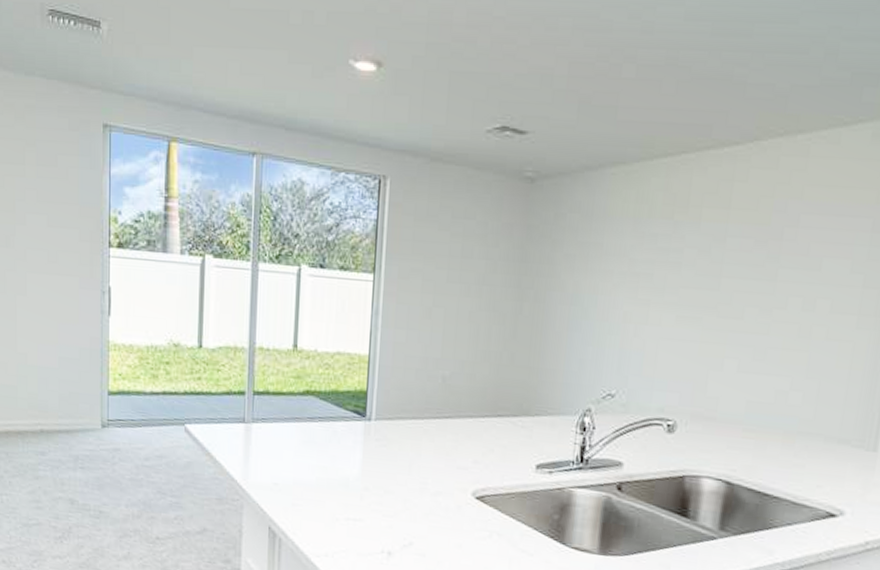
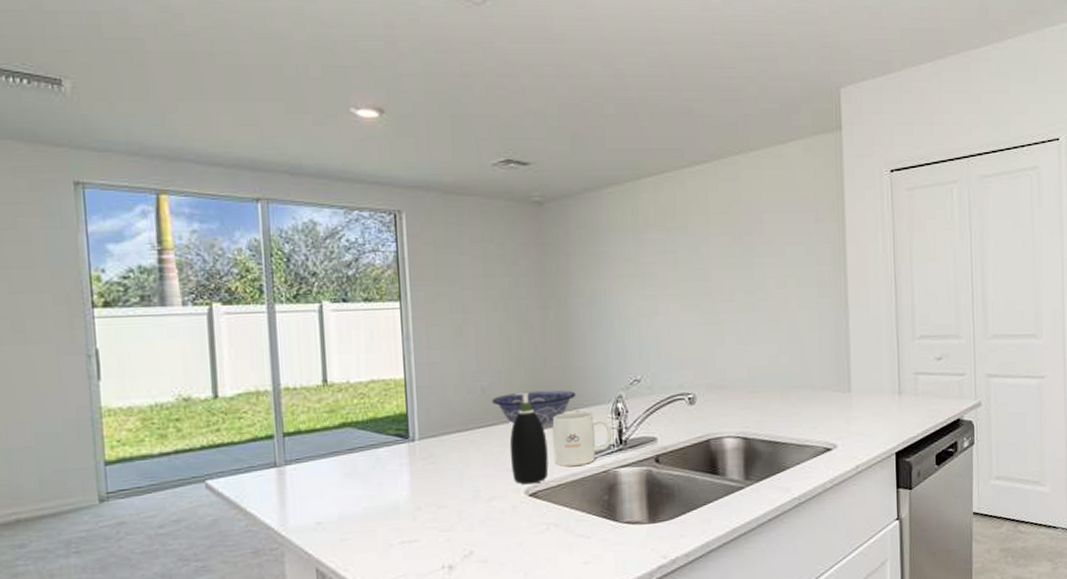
decorative bowl: none [451,387,541,432] -> present [492,389,576,430]
soap dispenser: none [462,388,503,487] -> present [509,392,549,485]
mug: none [506,417,574,478] -> present [552,411,613,467]

